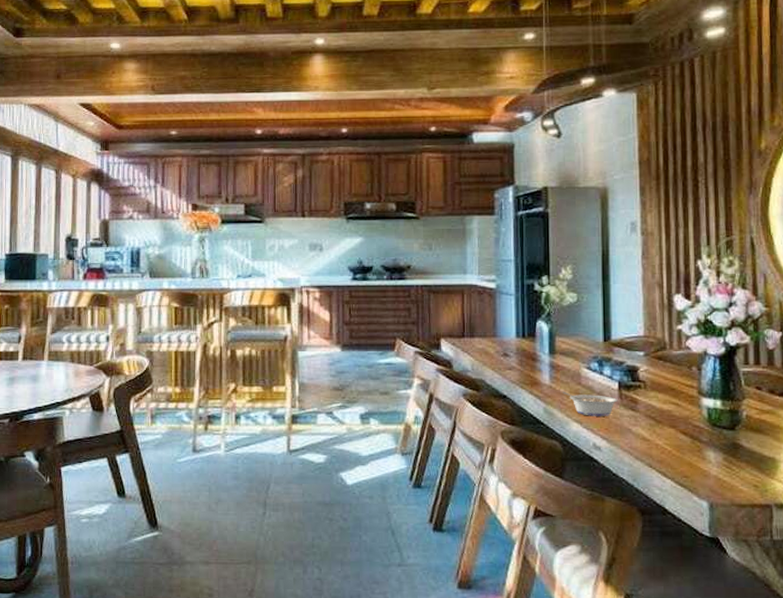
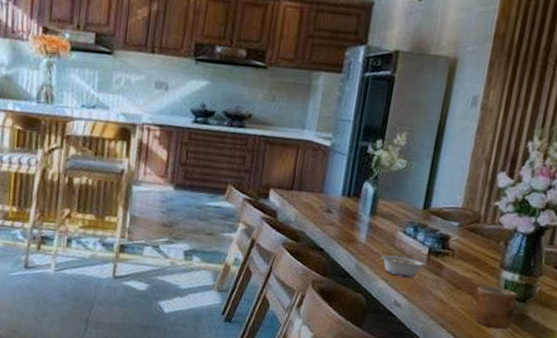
cup: none [679,417,725,463] -> present [474,286,518,330]

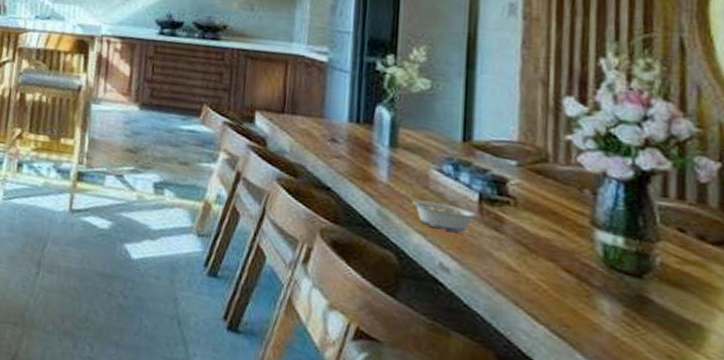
cup: present [474,286,518,330] -> none [561,250,627,317]

